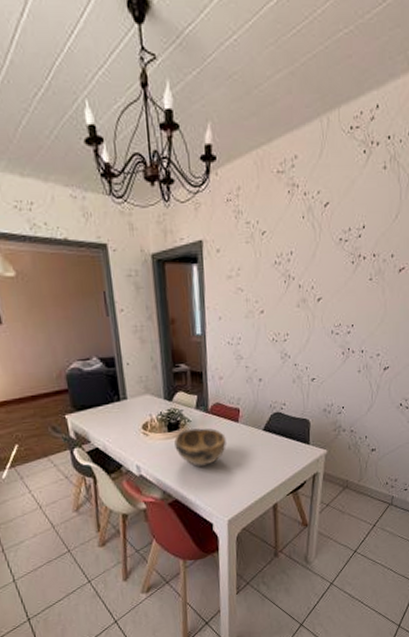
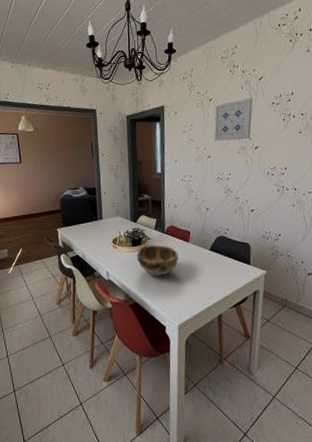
wall art: none [267,232,316,291] -> present [214,98,253,141]

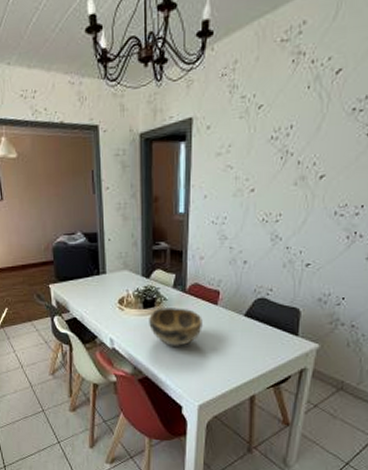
wall art: present [214,98,253,141] -> none [260,102,323,168]

